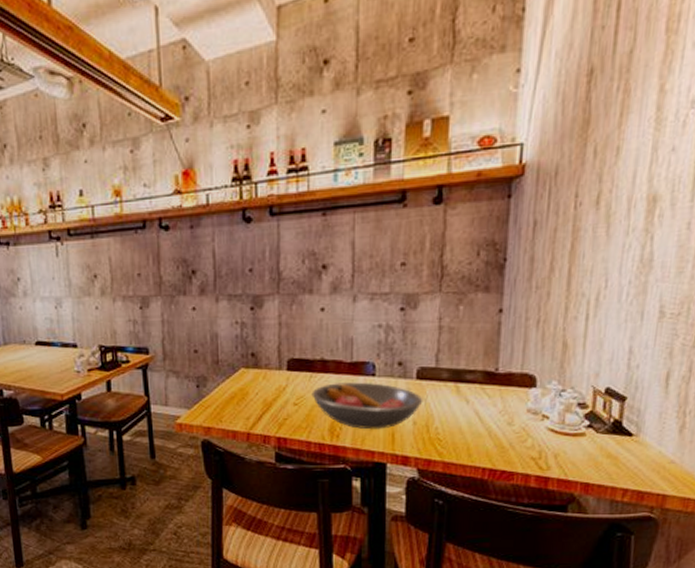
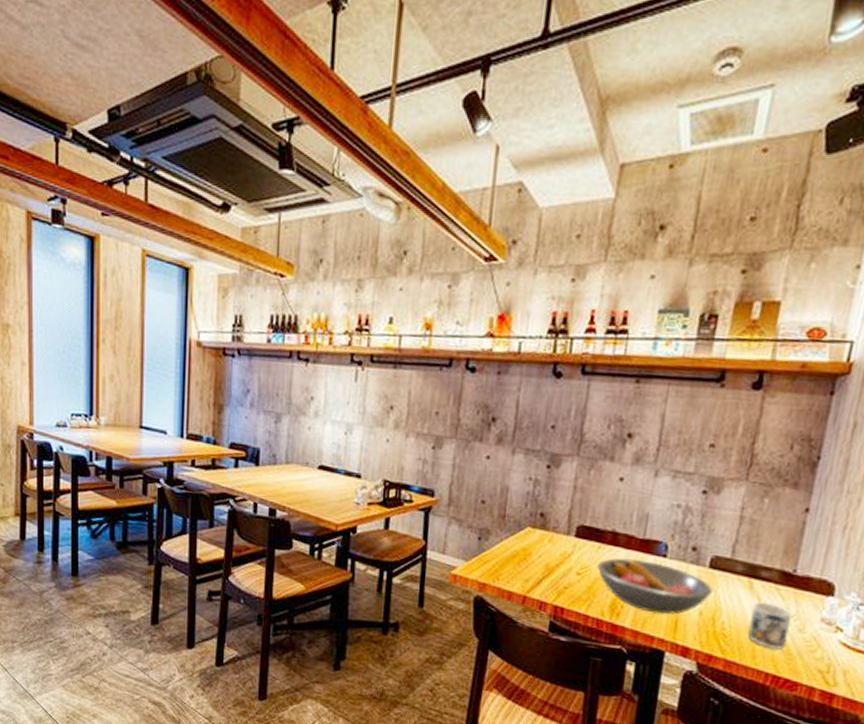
mug: none [461,404,500,445] -> present [748,602,792,650]

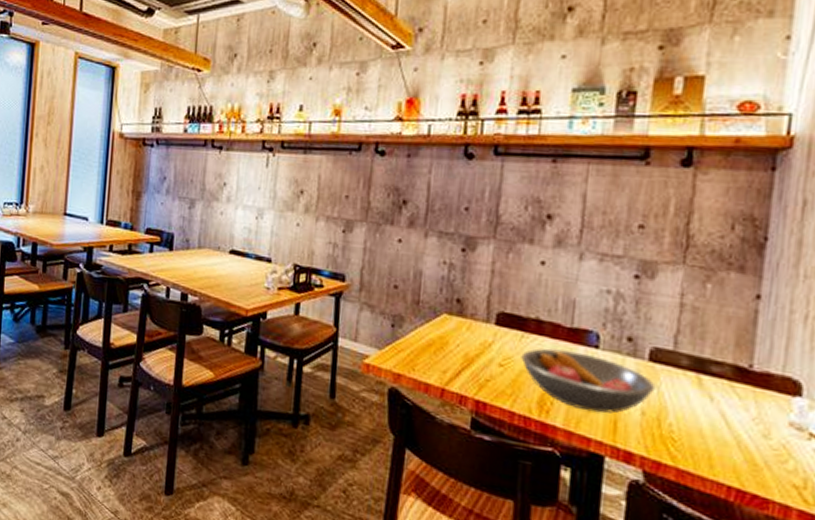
mug: present [748,602,792,650] -> none [701,402,753,459]

